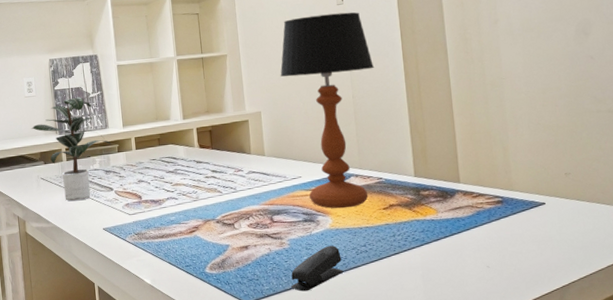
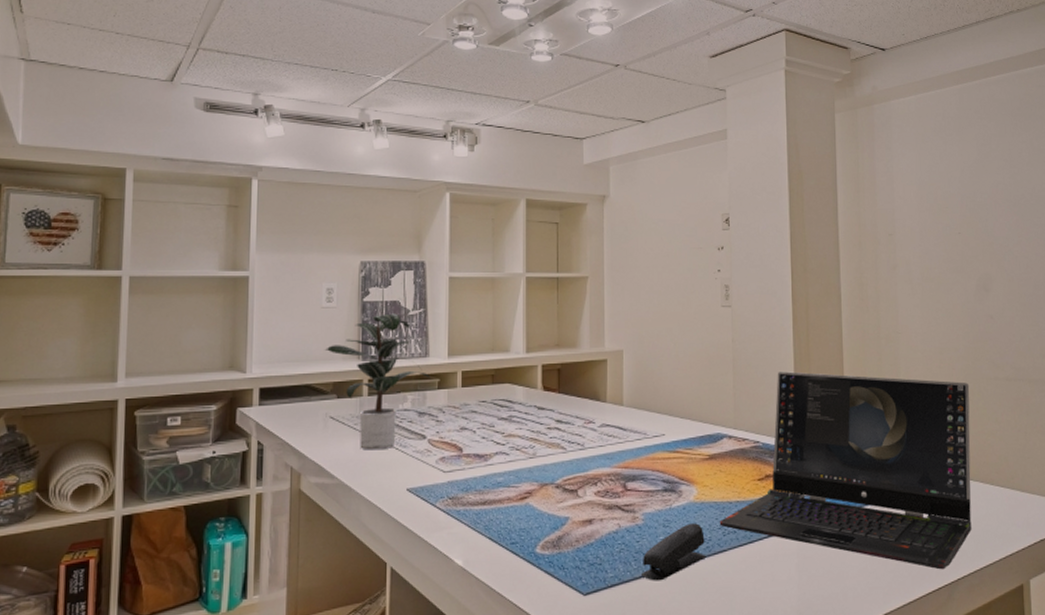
table lamp: present [280,12,375,209] -> none [650,239,760,477]
laptop computer: none [352,116,580,276] -> present [719,371,972,570]

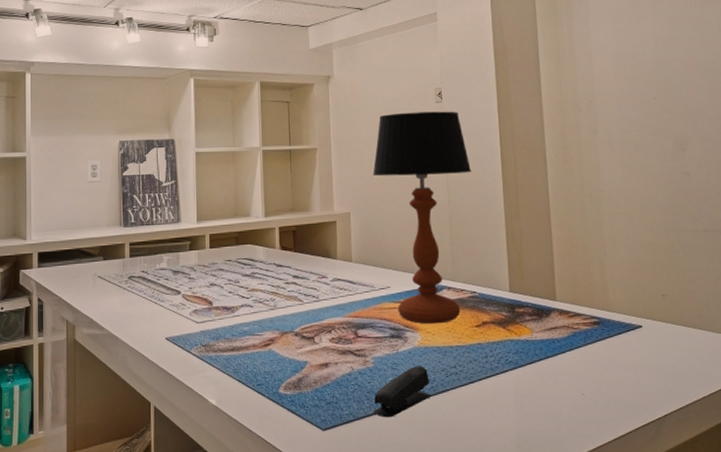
potted plant: present [324,313,431,451] -> none [91,185,183,305]
table lamp: none [650,239,760,477] -> present [373,111,472,324]
laptop computer: present [719,371,972,570] -> none [442,228,677,407]

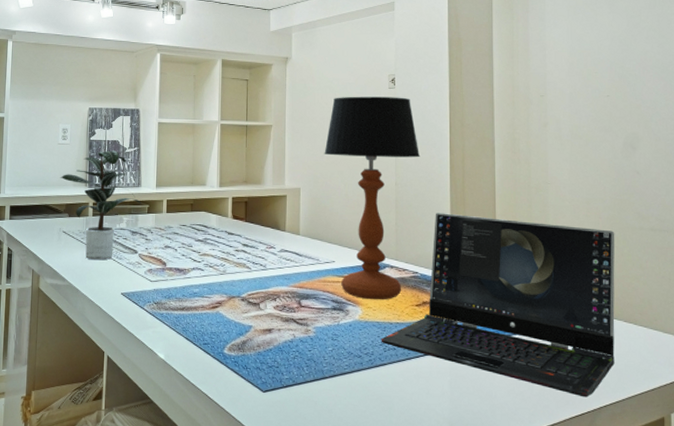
potted plant: none [91,185,183,305] -> present [60,150,142,260]
stapler: present [373,366,431,418] -> none [312,339,369,386]
laptop computer: none [442,228,677,407] -> present [381,213,615,398]

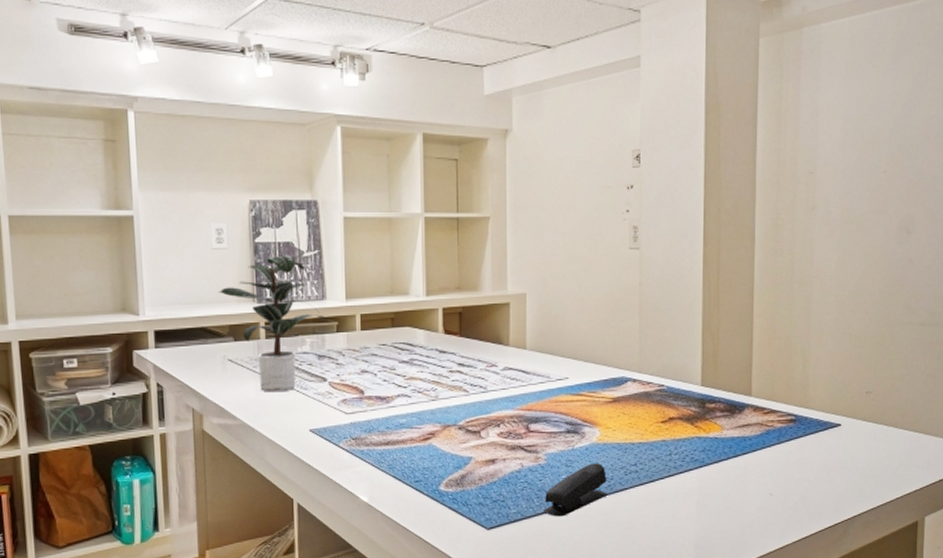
stapler: none [312,339,369,386] -> present [544,463,608,517]
table lamp: present [324,96,421,300] -> none [554,178,669,419]
laptop computer: present [381,213,615,398] -> none [621,315,882,507]

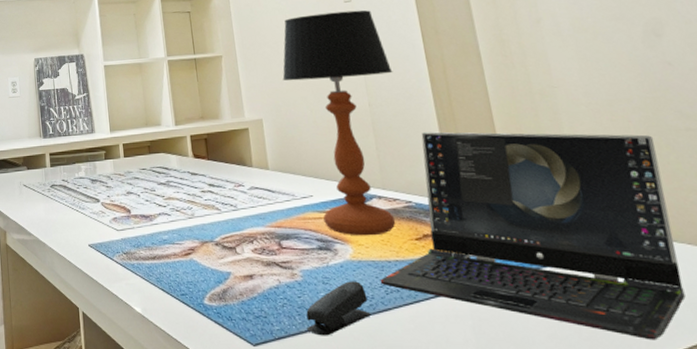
potted plant: present [218,255,329,393] -> none [14,98,98,212]
table lamp: none [554,178,669,419] -> present [282,10,396,236]
laptop computer: none [621,315,882,507] -> present [380,132,686,341]

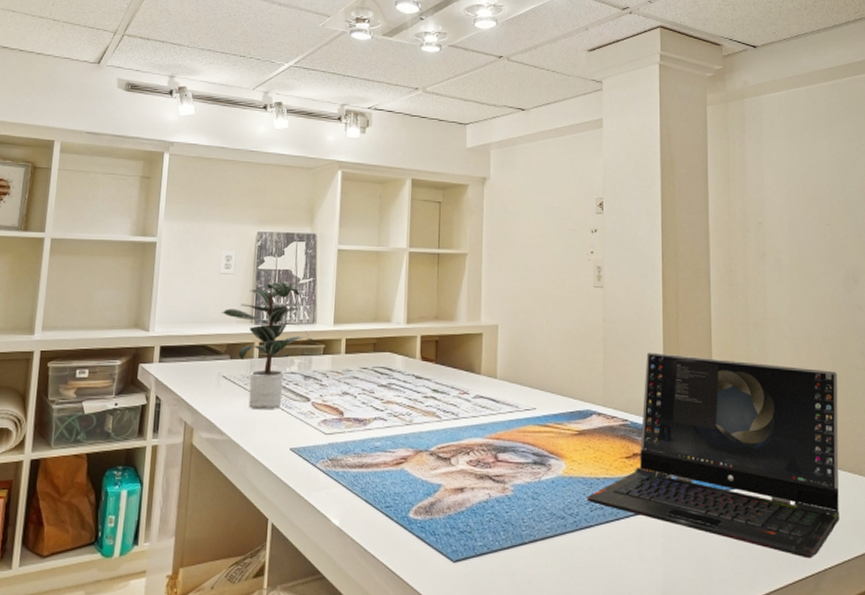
potted plant: none [14,98,98,212] -> present [220,281,317,410]
table lamp: present [282,10,396,236] -> none [525,221,631,453]
stapler: present [306,281,371,336] -> none [510,497,573,553]

